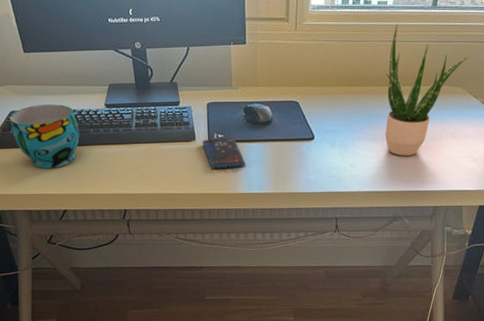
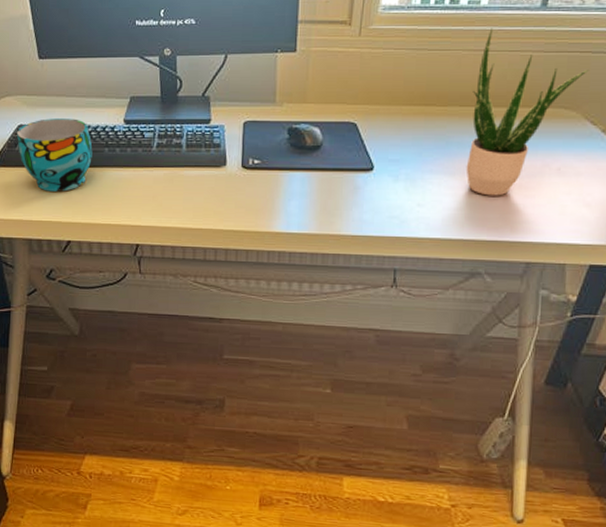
smartphone: present [202,137,246,170] -> none [234,164,285,202]

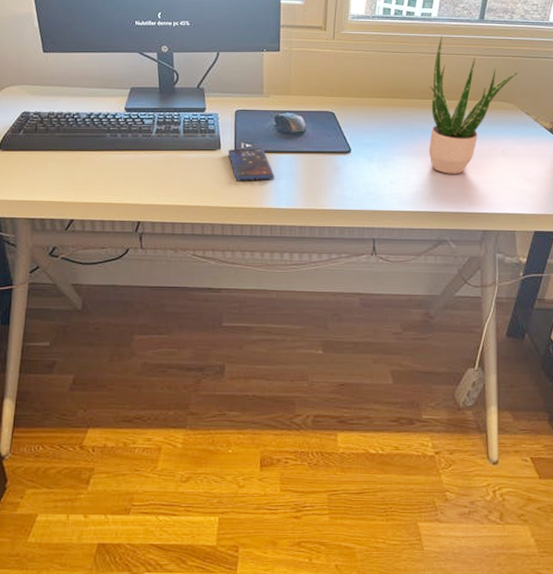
cup: present [17,118,93,192] -> none [21,106,95,174]
smartphone: none [234,164,285,202] -> present [227,147,275,181]

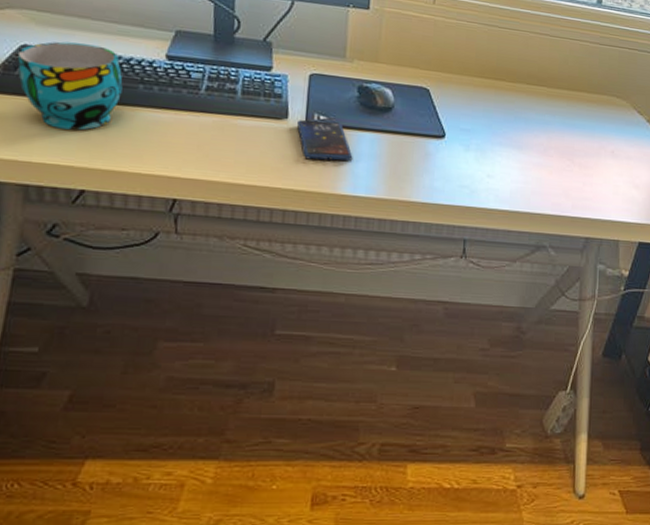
cup: none [21,106,95,174] -> present [18,41,123,131]
potted plant: present [428,35,521,174] -> none [532,16,636,173]

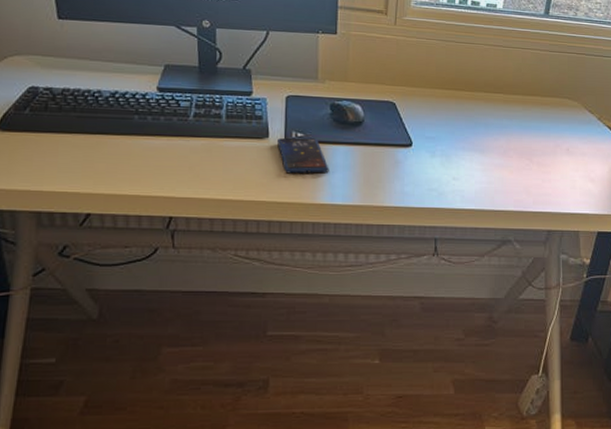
cup: present [18,41,123,131] -> none [27,81,120,160]

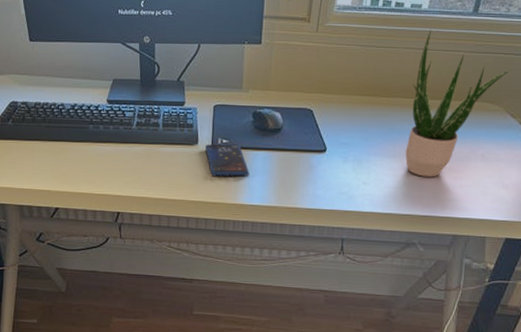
potted plant: none [493,28,584,172] -> present [405,29,511,177]

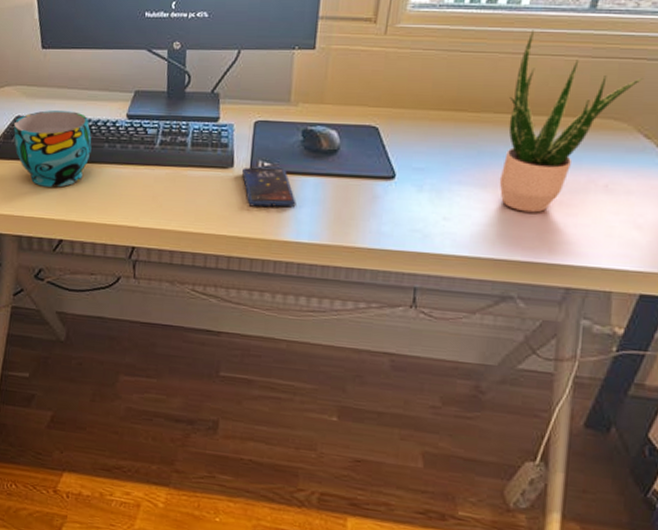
cup: none [10,96,79,163] -> present [13,110,92,188]

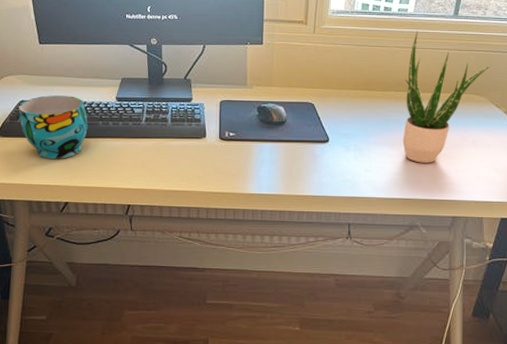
smartphone: present [241,167,296,207] -> none [212,136,257,168]

